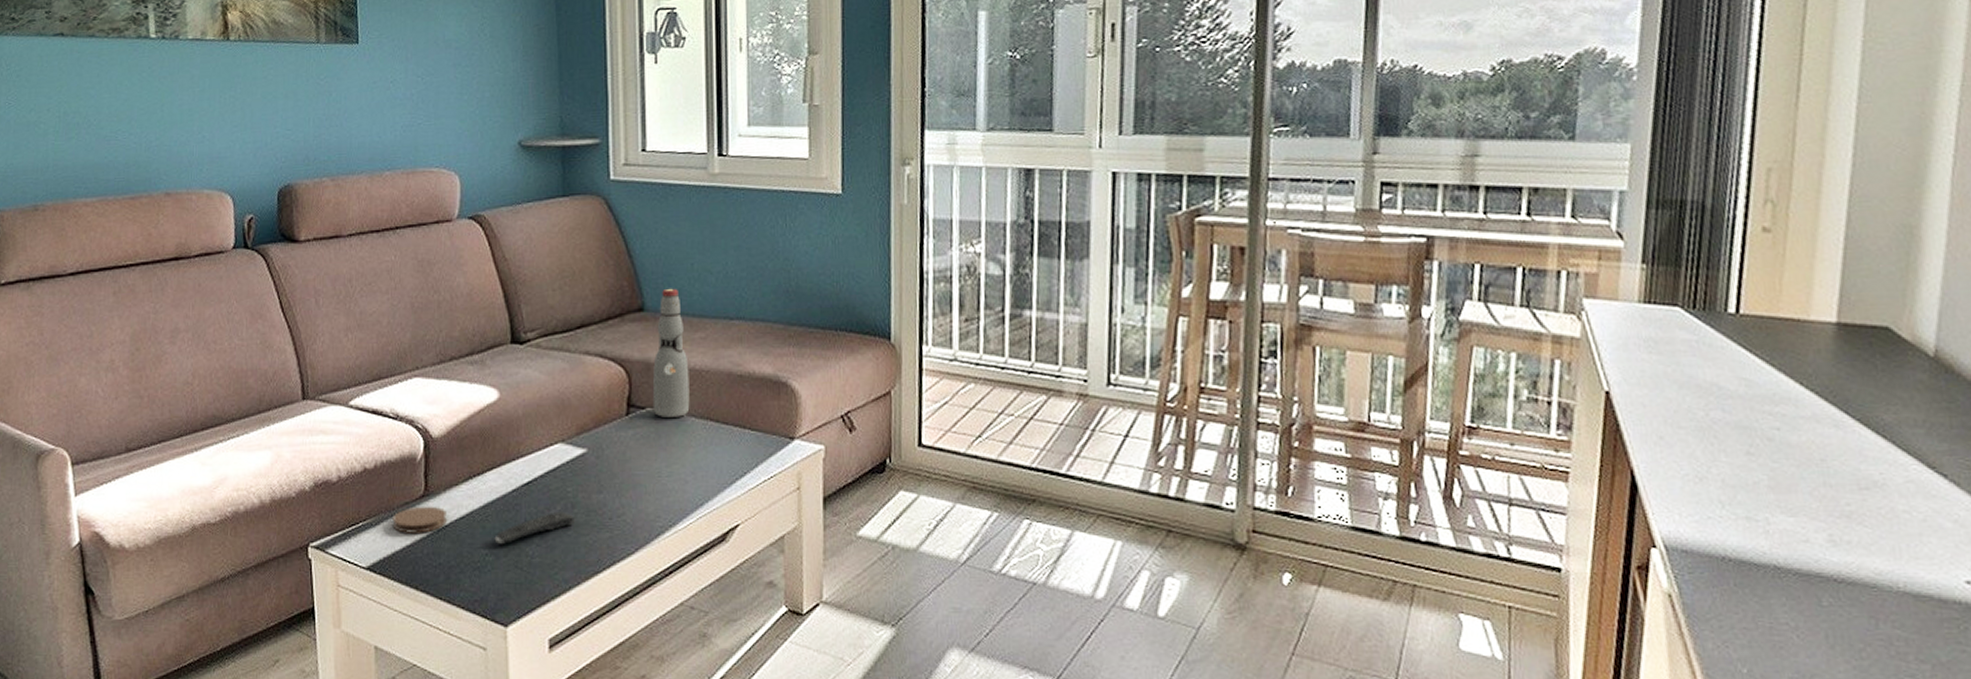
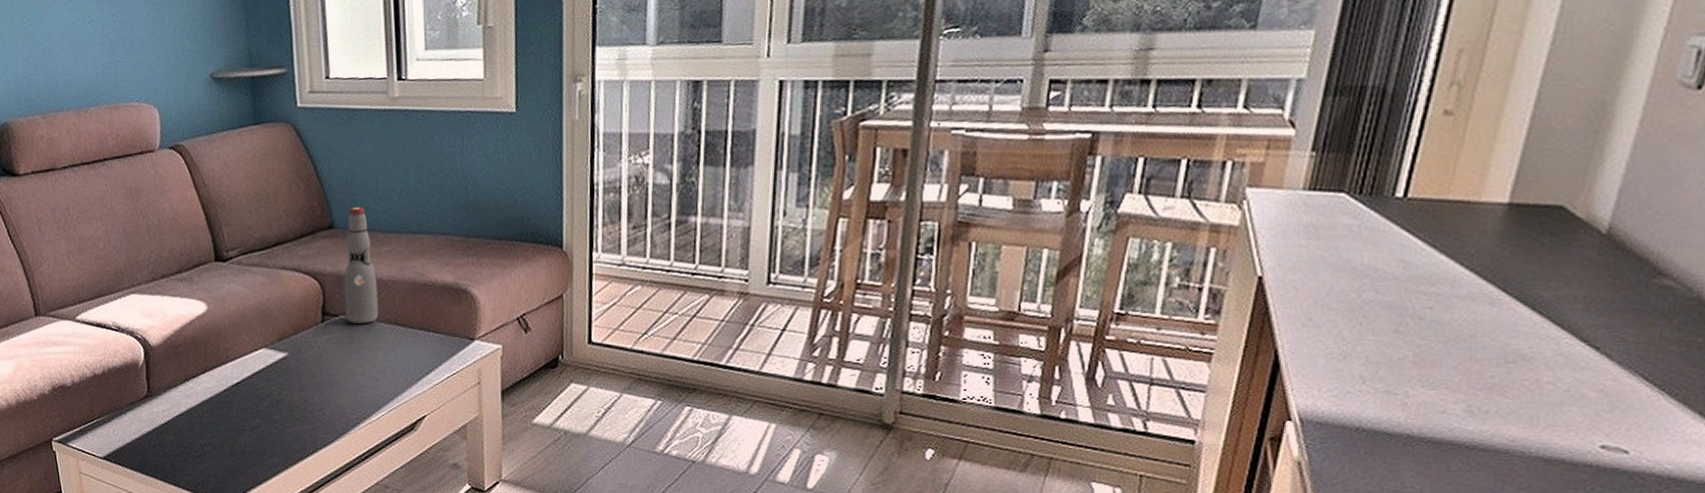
coaster: present [392,506,447,535] -> none [122,405,169,429]
remote control: present [494,511,576,545] -> none [211,407,281,437]

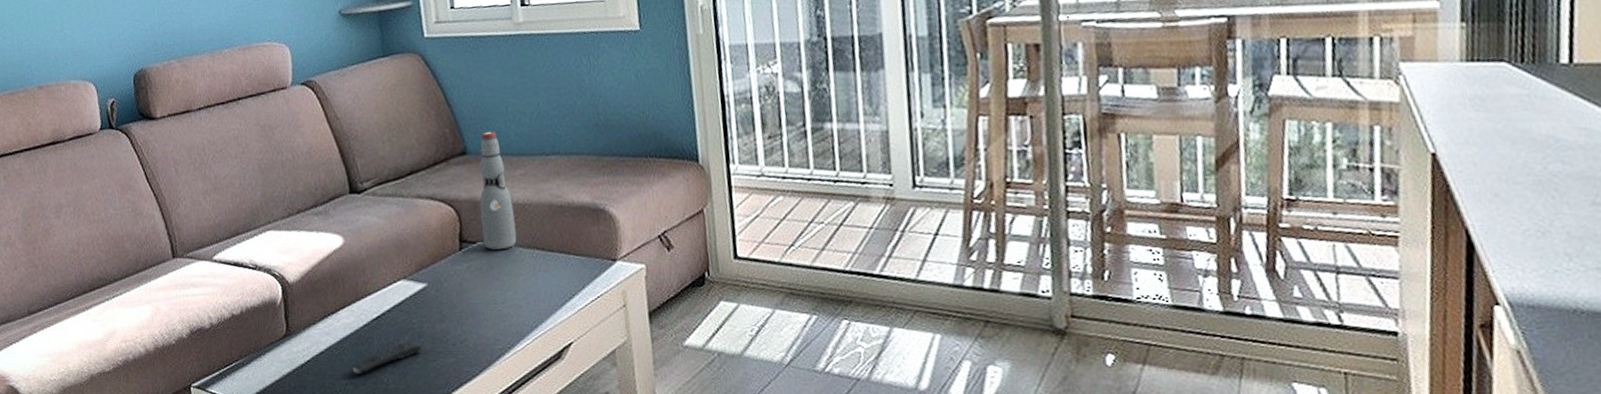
remote control: none [211,407,281,437] -> present [352,341,423,375]

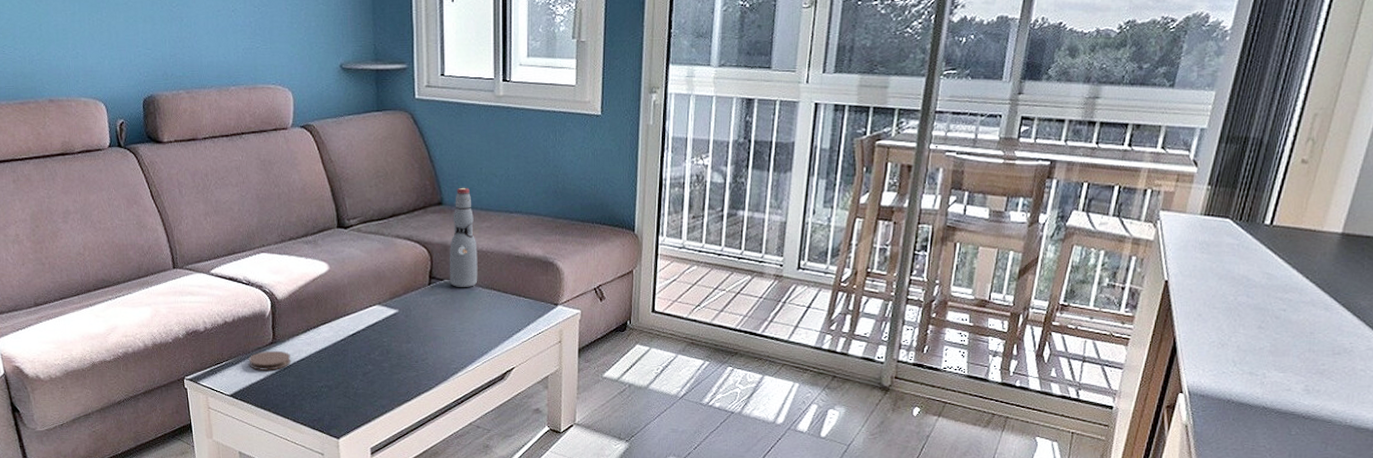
coaster: none [261,344,309,371] -> present [249,350,291,372]
remote control: present [352,341,423,375] -> none [328,356,390,380]

